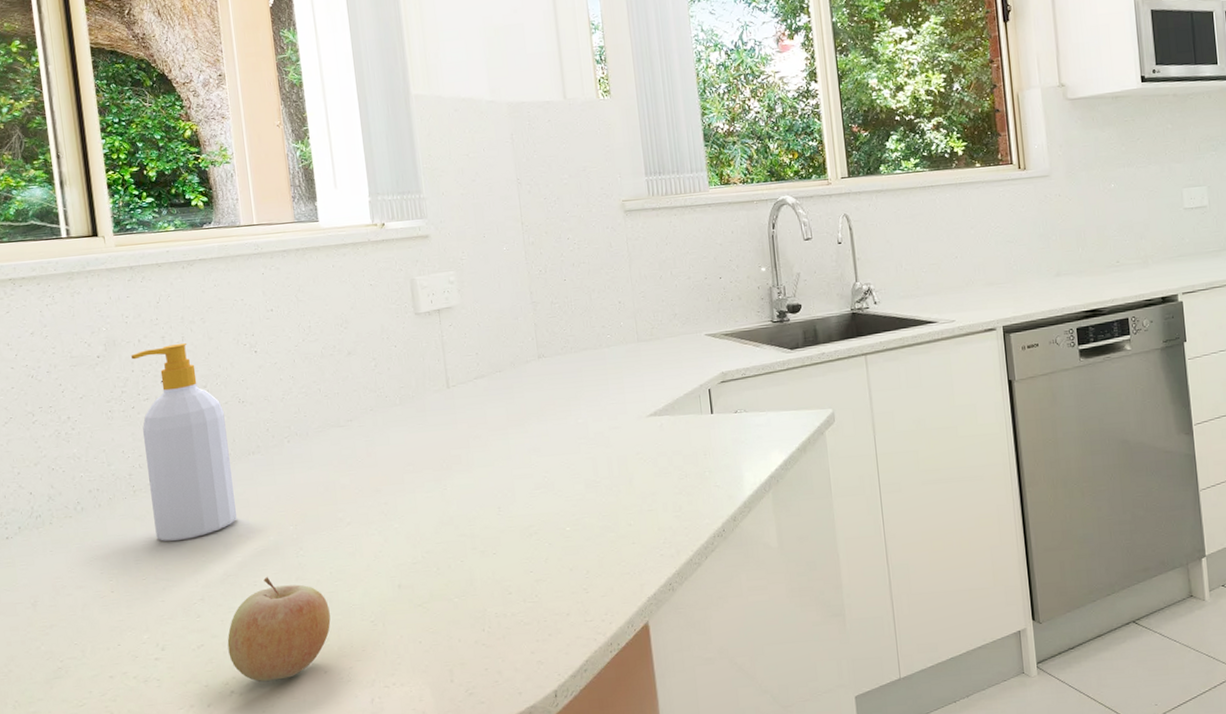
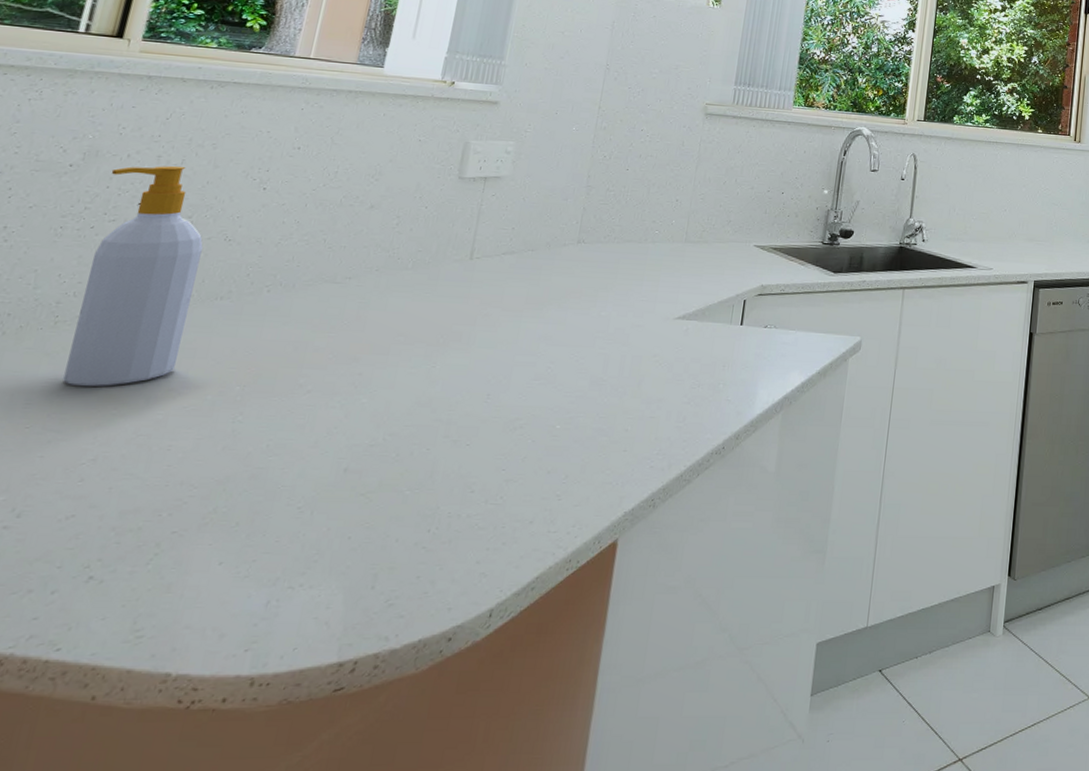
fruit: present [227,577,331,682] -> none [103,442,253,568]

